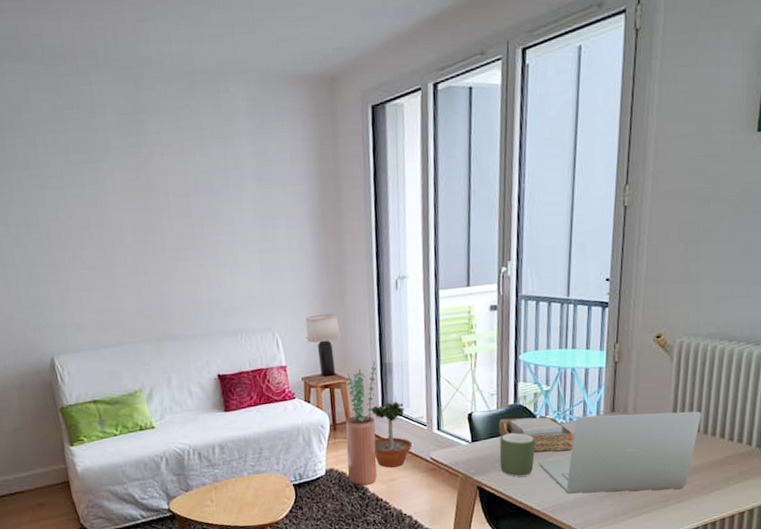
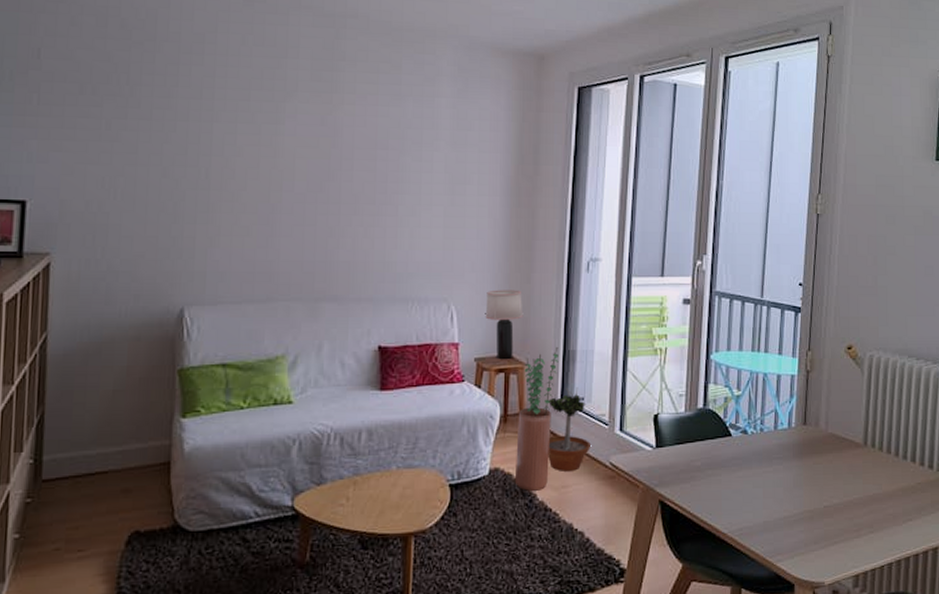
napkin holder: present [498,417,575,452] -> none [685,423,765,465]
mug: present [499,432,536,477] -> none [685,440,724,492]
laptop: present [537,411,701,494] -> none [725,427,892,517]

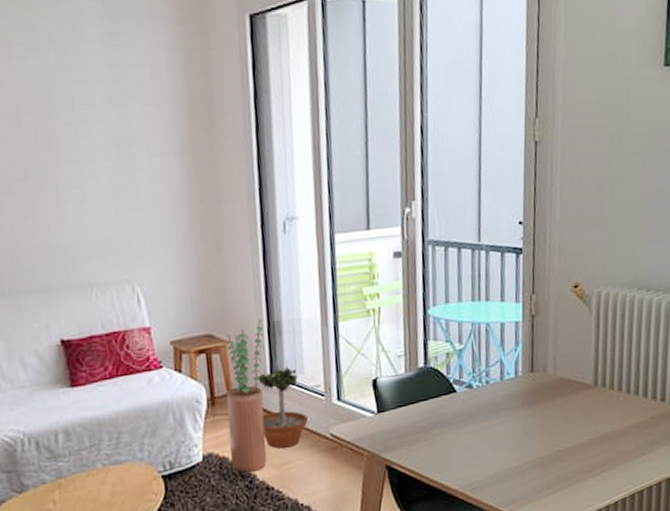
table lamp: present [485,290,524,360] -> none [174,261,219,340]

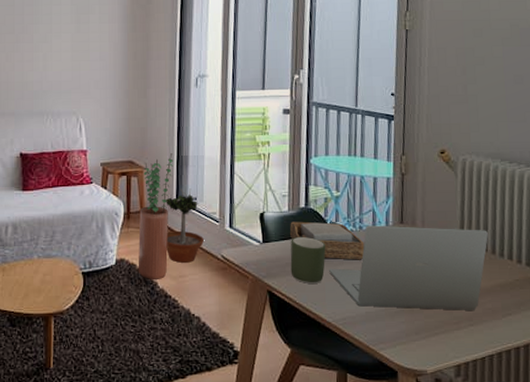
napkin holder: none [407,380,492,421] -> present [289,221,365,260]
mug: none [409,399,450,452] -> present [290,236,326,283]
laptop: none [453,368,623,468] -> present [328,225,488,310]

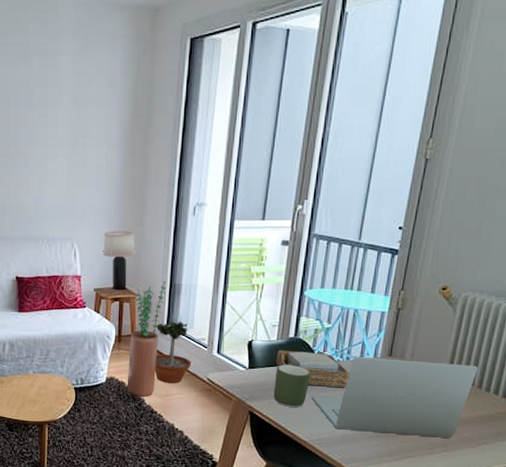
table lamp: none [108,103,141,165] -> present [103,231,136,291]

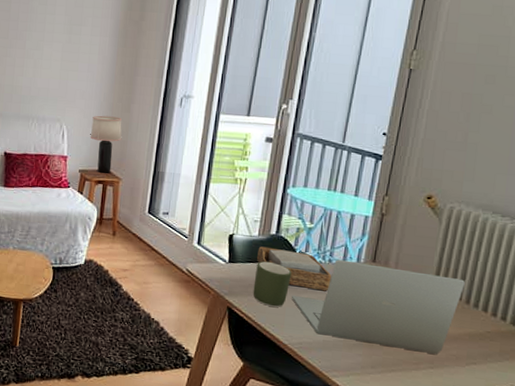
vase: present [126,281,166,397] -> none [105,168,150,283]
potted tree: present [155,315,191,383] -> none [134,202,171,272]

